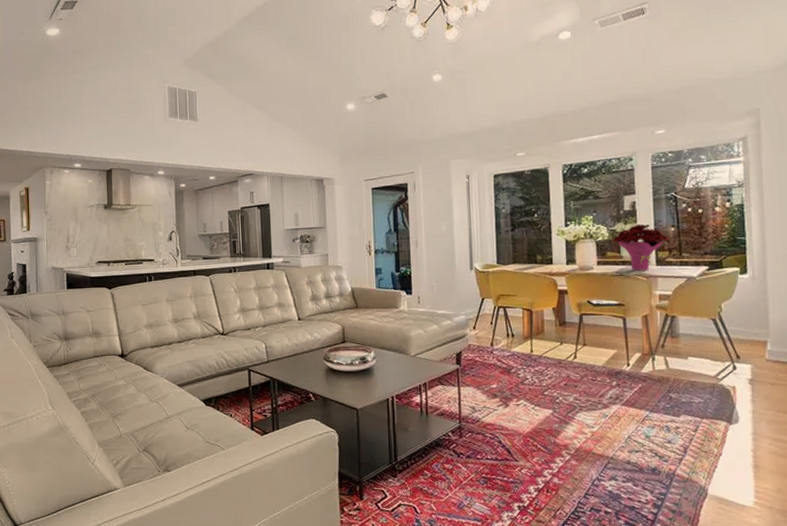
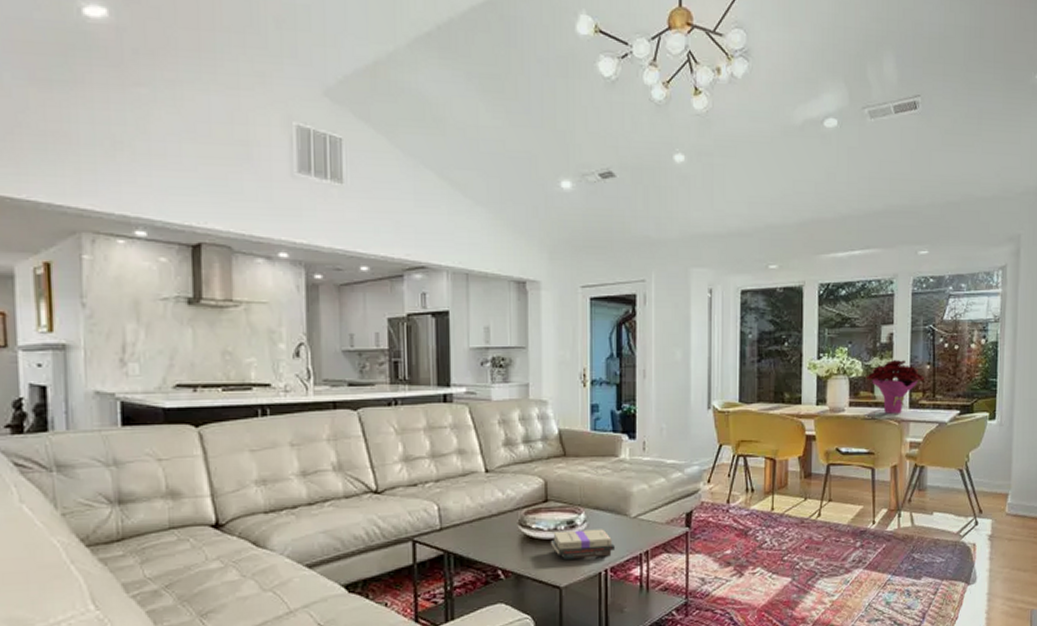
books: none [349,364,399,387] -> present [551,529,615,559]

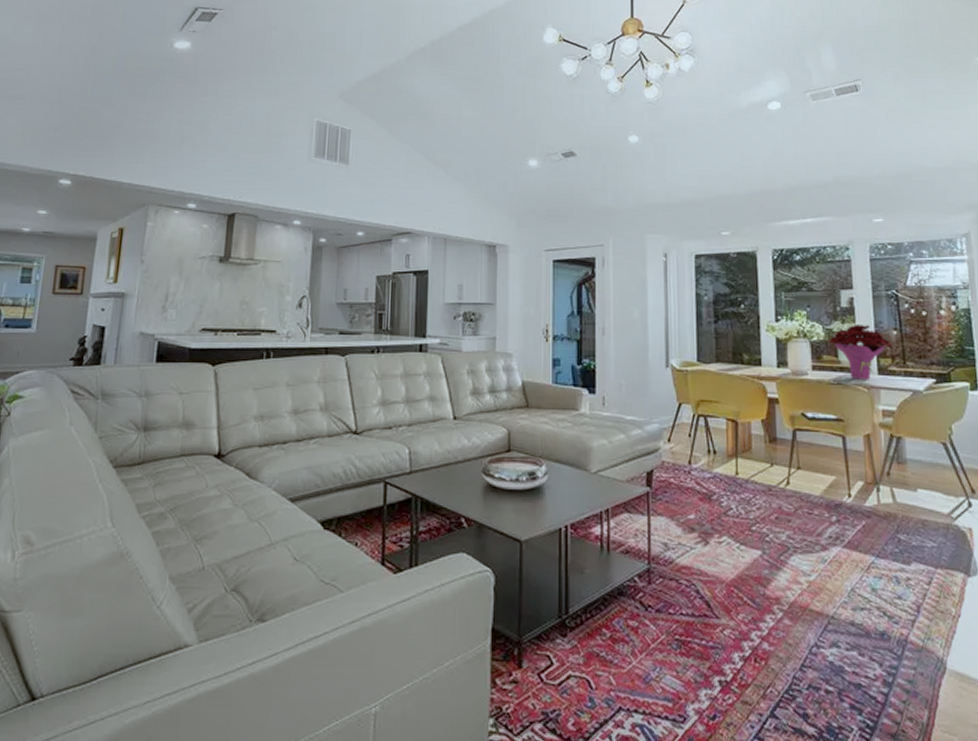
books: present [551,529,615,559] -> none [513,482,575,512]

